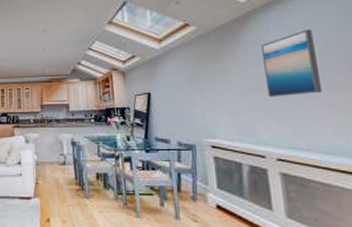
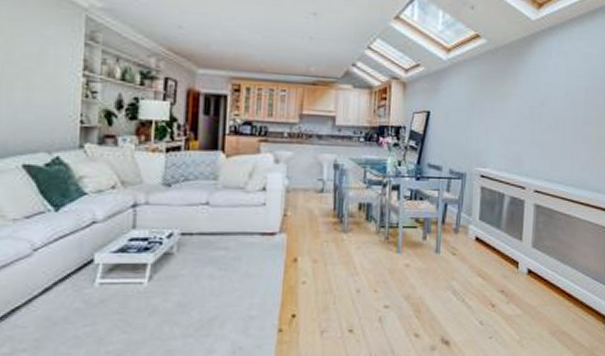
wall art: present [261,29,323,98] -> none [538,60,585,128]

